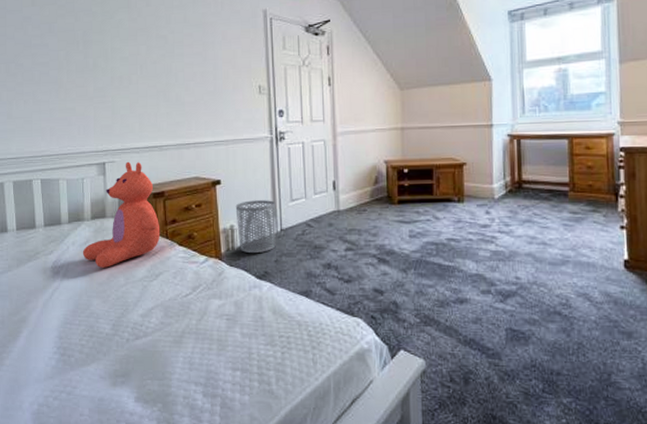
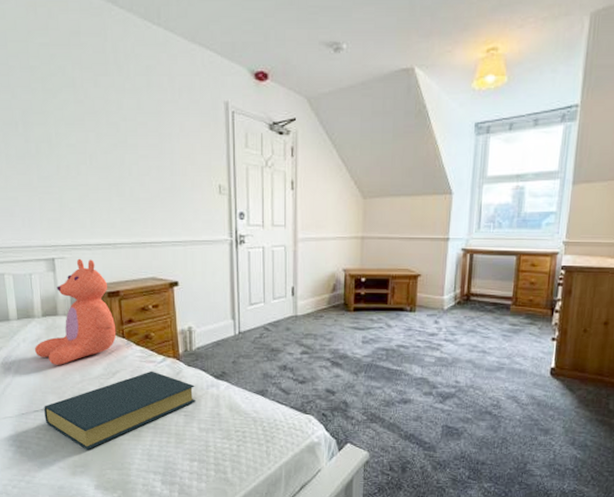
hardback book: none [88,272,238,358] -> present [44,370,195,450]
waste bin: present [235,200,276,254] -> none [193,303,234,355]

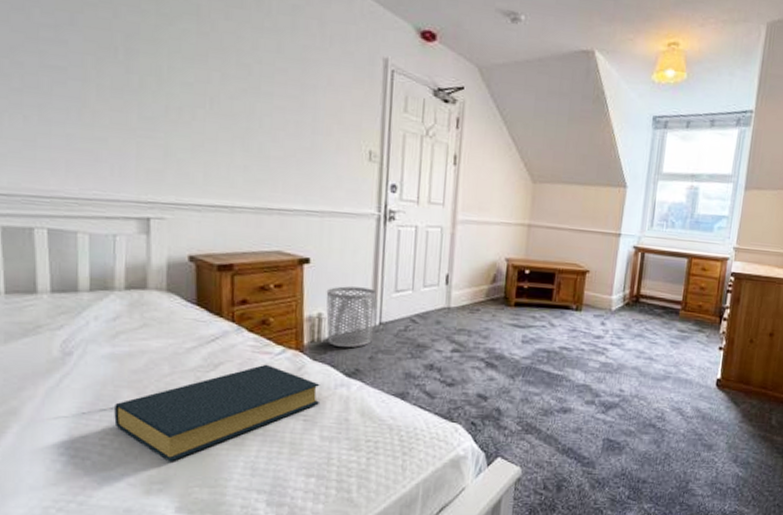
teddy bear: present [34,258,117,365] -> none [109,220,225,352]
waste bin: none [193,303,234,355] -> present [326,286,376,348]

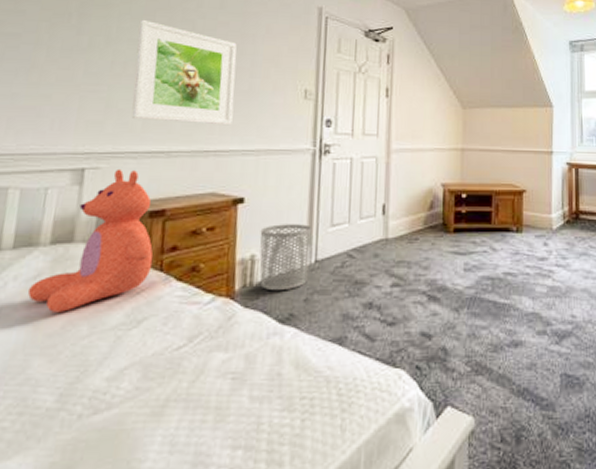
teddy bear: none [109,220,225,352] -> present [27,169,154,312]
hardback book: present [114,364,320,462] -> none [19,315,251,444]
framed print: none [190,59,297,184] -> present [131,19,237,126]

